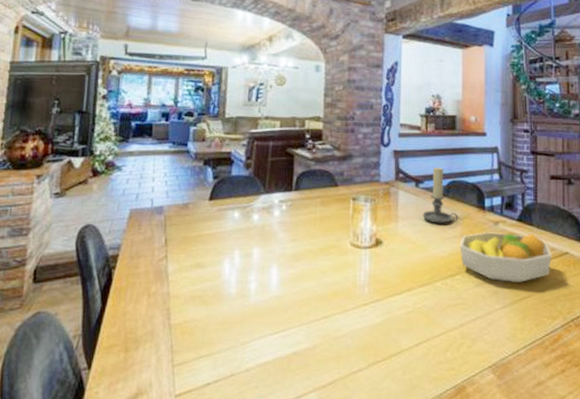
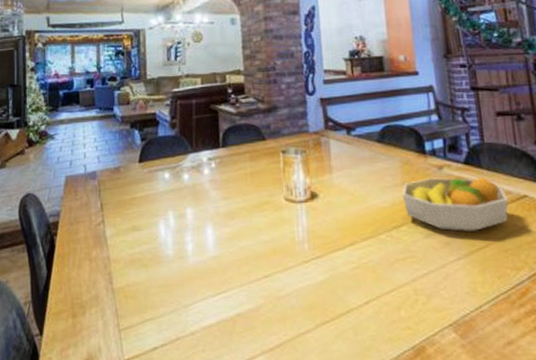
candle holder: present [422,167,459,224] -> none [357,112,398,173]

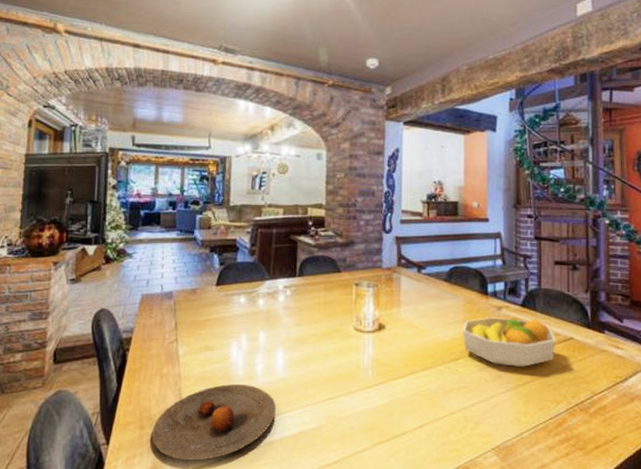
plate: none [85,265,210,350] -> present [152,384,276,461]

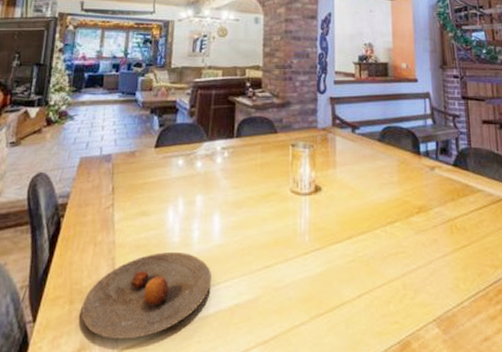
fruit bowl: present [462,317,556,368] -> none [397,177,490,231]

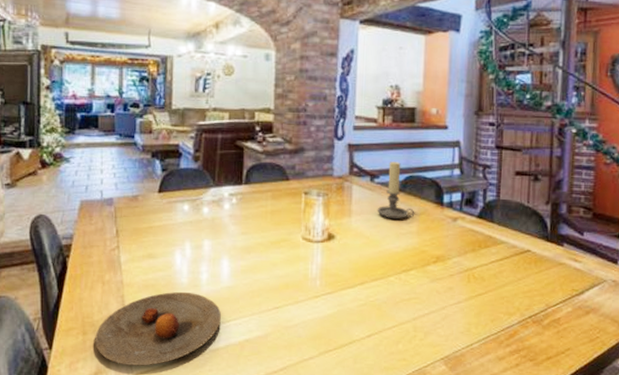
candle holder: none [359,113,395,170] -> present [377,162,415,220]

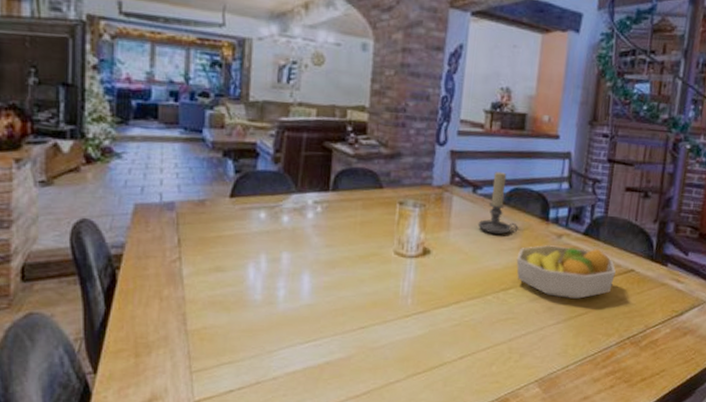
plate: present [95,292,221,366] -> none [150,310,299,391]
fruit bowl: none [415,228,512,280] -> present [516,245,616,300]

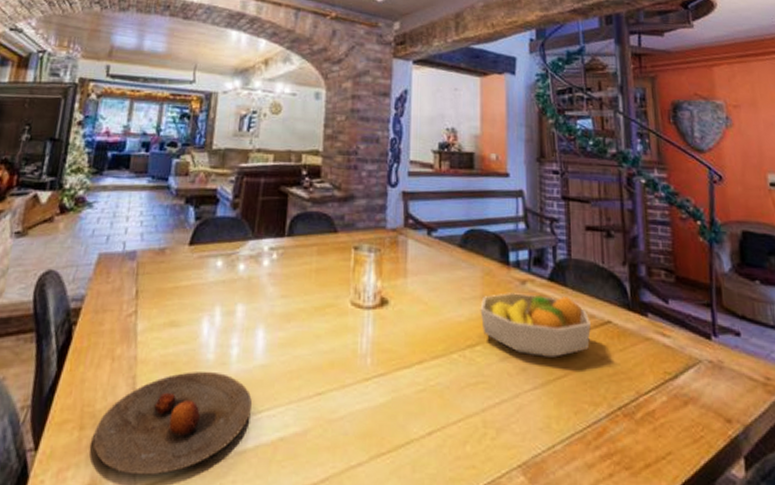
plate: none [150,310,299,391] -> present [93,372,252,476]
candle holder: present [478,172,519,235] -> none [435,212,478,281]

